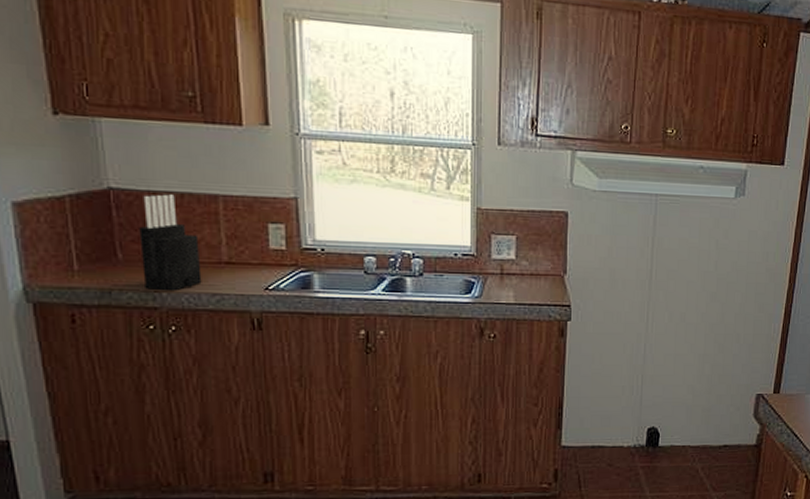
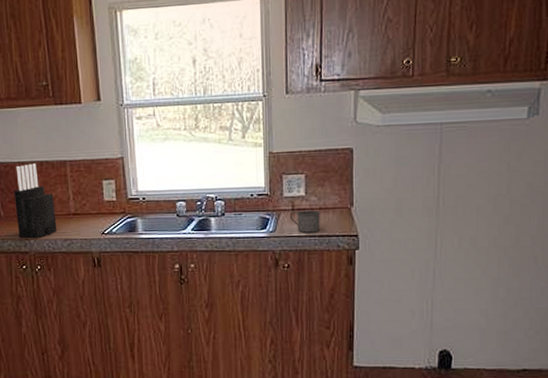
mug: none [497,275,532,300] -> present [289,210,321,233]

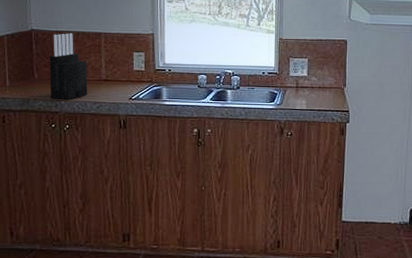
mug: present [289,210,321,233] -> none [294,88,320,107]

